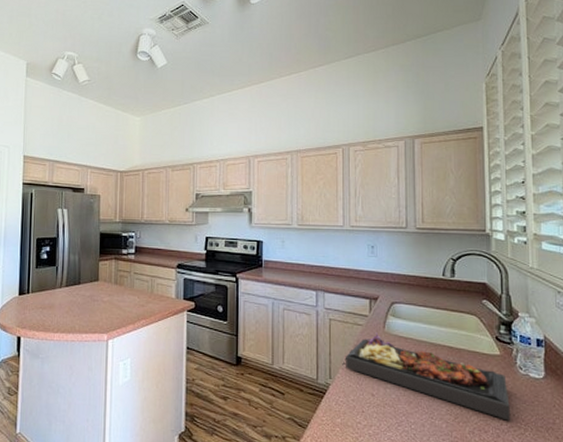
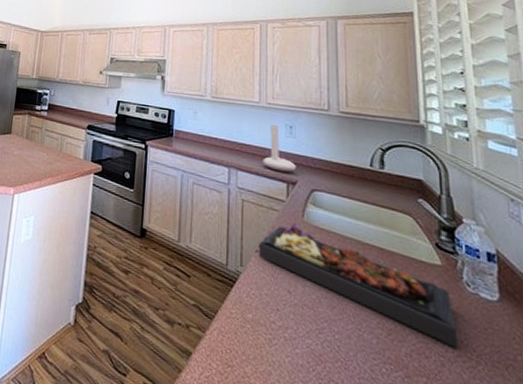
paper towel holder: none [347,247,378,289] -> present [262,125,296,173]

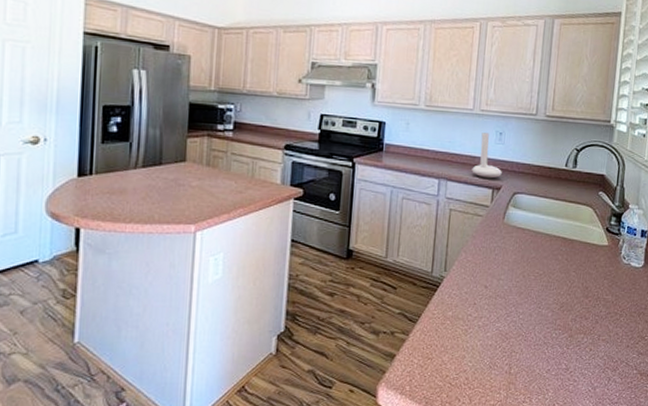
food platter: present [259,221,457,348] -> none [462,224,611,308]

